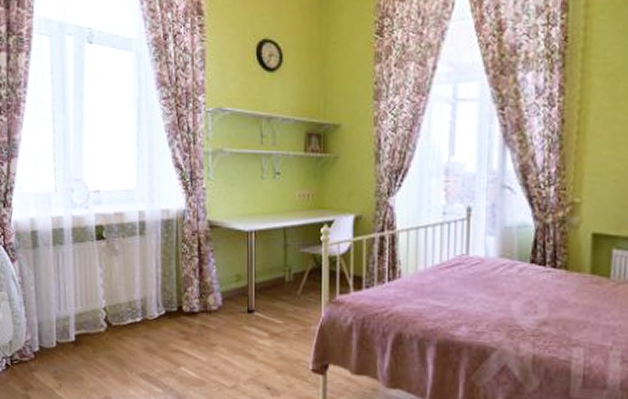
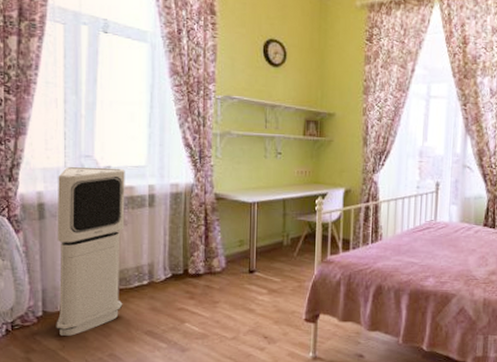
air purifier: none [49,191,117,374] -> present [56,166,125,336]

